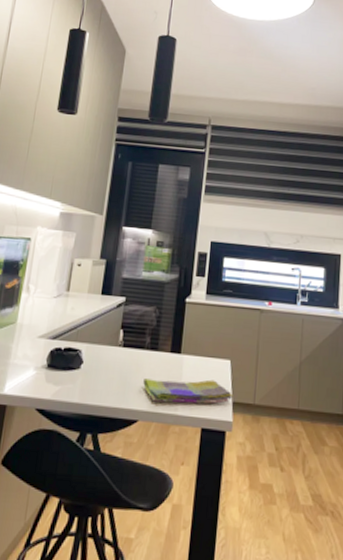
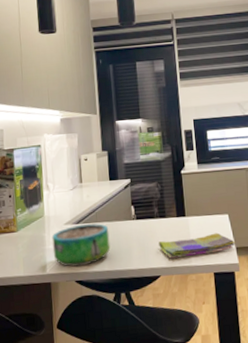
decorative bowl: none [16,340,89,392] -> present [51,223,111,267]

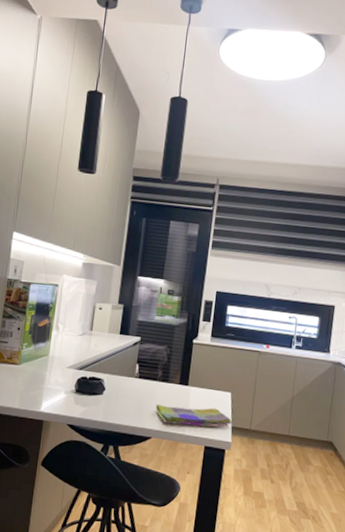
decorative bowl: present [51,223,111,267] -> none [50,371,110,412]

